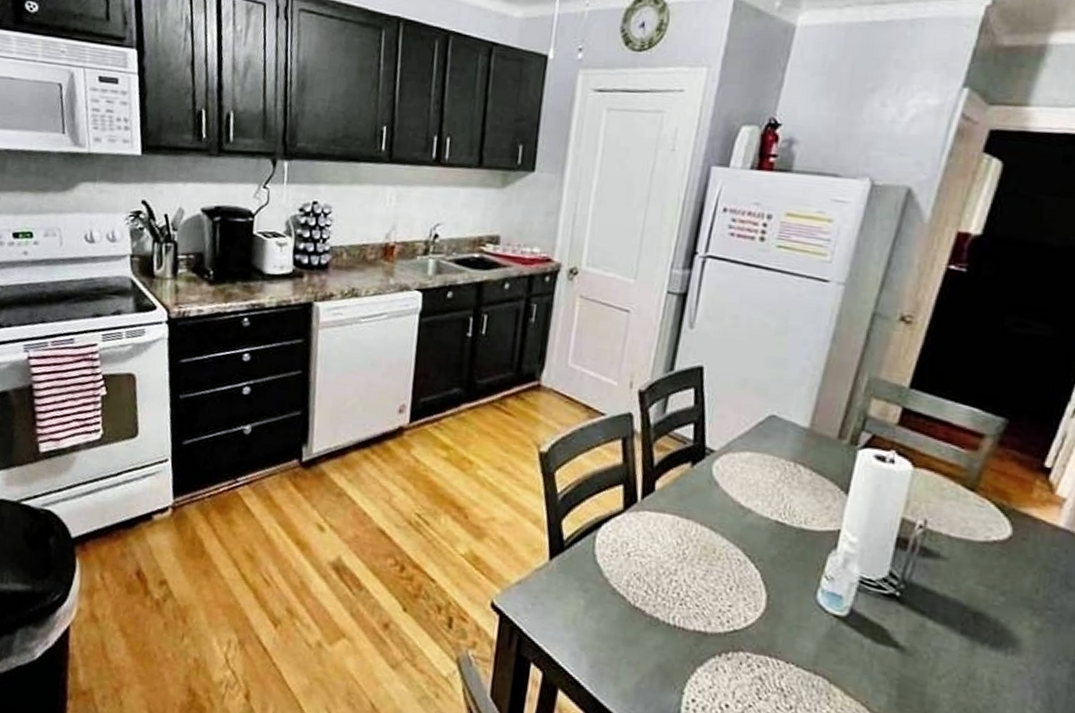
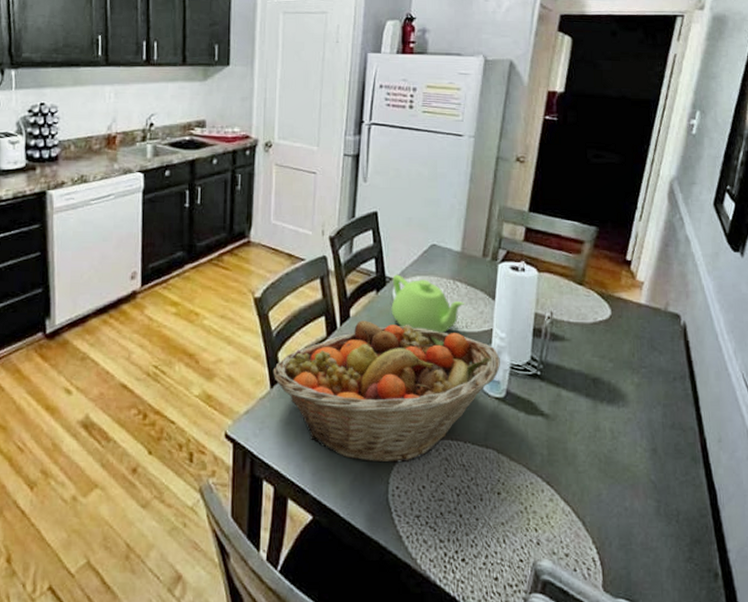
fruit basket: none [553,496,846,673] -> present [272,320,500,463]
teapot: none [708,446,807,526] -> present [391,274,465,333]

